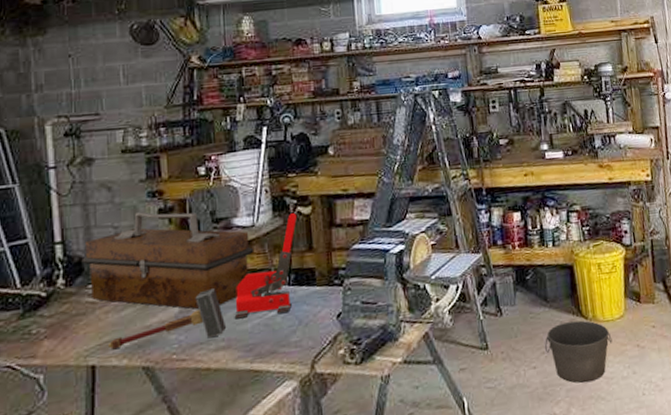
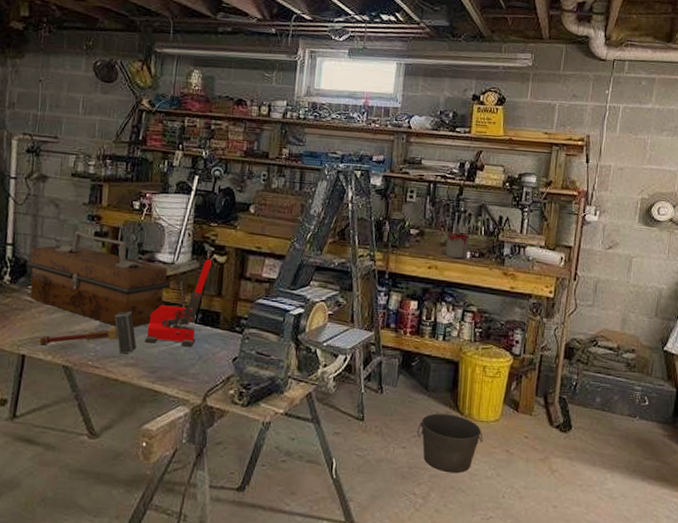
paint can: none [537,134,561,161] -> present [445,230,470,259]

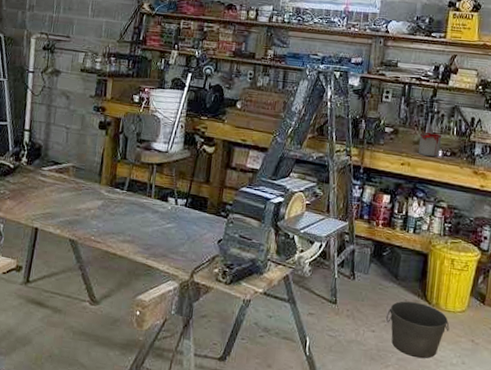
toolbox: present [26,231,171,327] -> none [40,120,165,208]
hammer: present [37,311,137,354] -> none [48,193,134,232]
clamp: present [144,259,213,347] -> none [140,149,202,228]

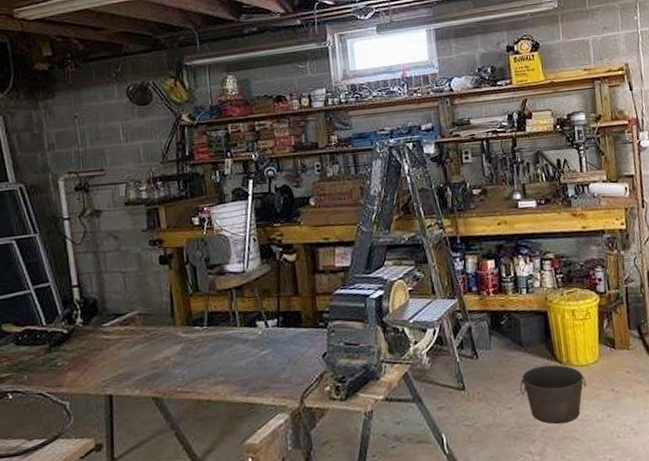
paint can: present [418,130,442,157] -> none [509,183,534,210]

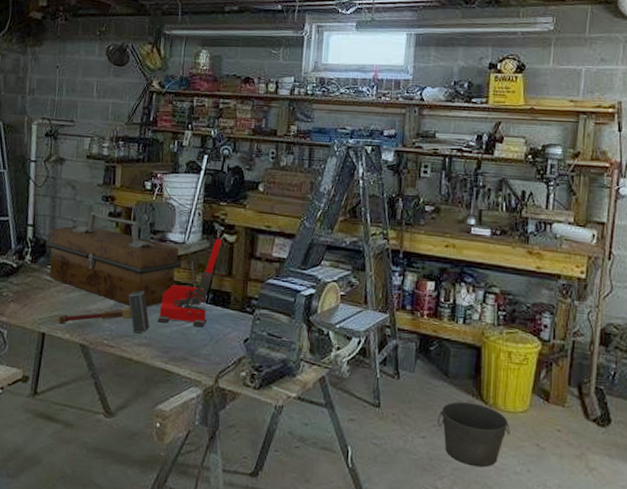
toolbox: none [95,258,246,347] -> present [45,212,182,307]
hammer: none [121,329,224,382] -> present [56,291,150,334]
clamp: none [230,260,284,357] -> present [157,239,223,328]

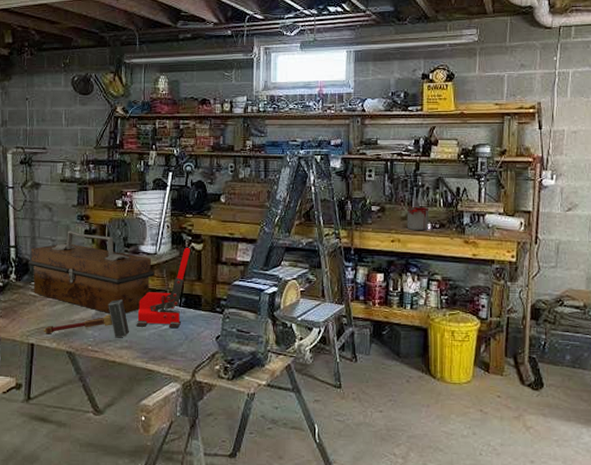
pan: present [438,401,510,467] -> none [393,378,457,434]
paint can: none [463,207,490,237] -> present [406,205,429,231]

